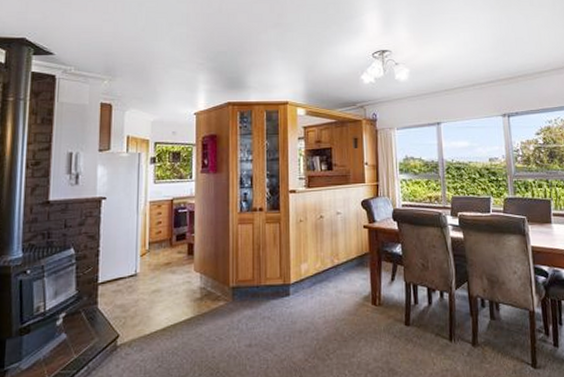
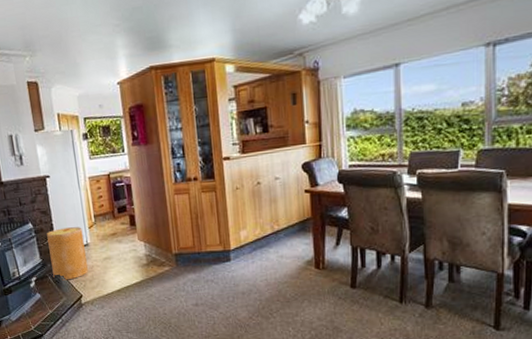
basket: none [88,254,134,317] -> present [47,227,88,281]

